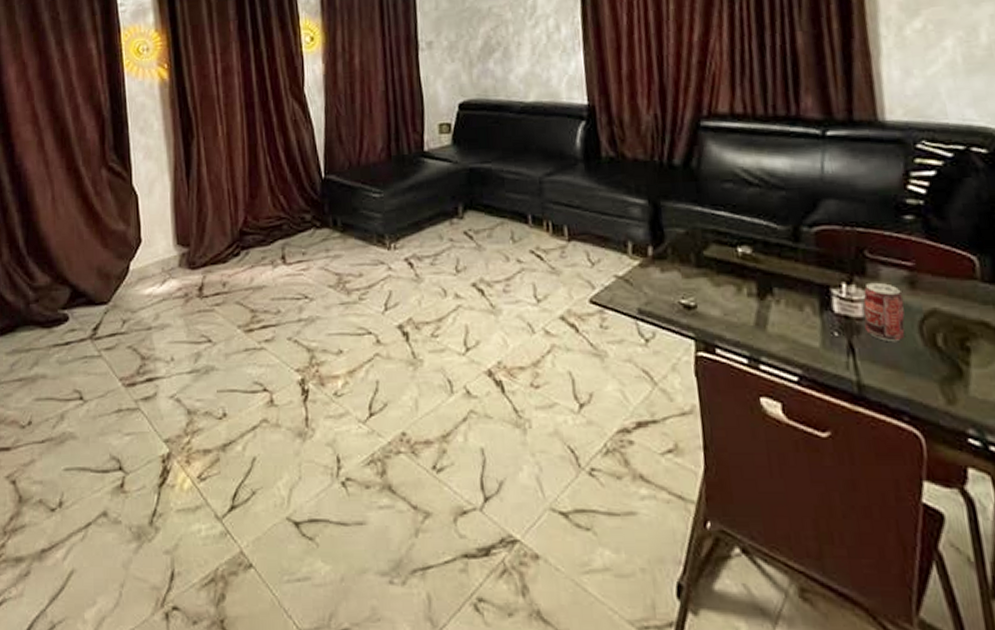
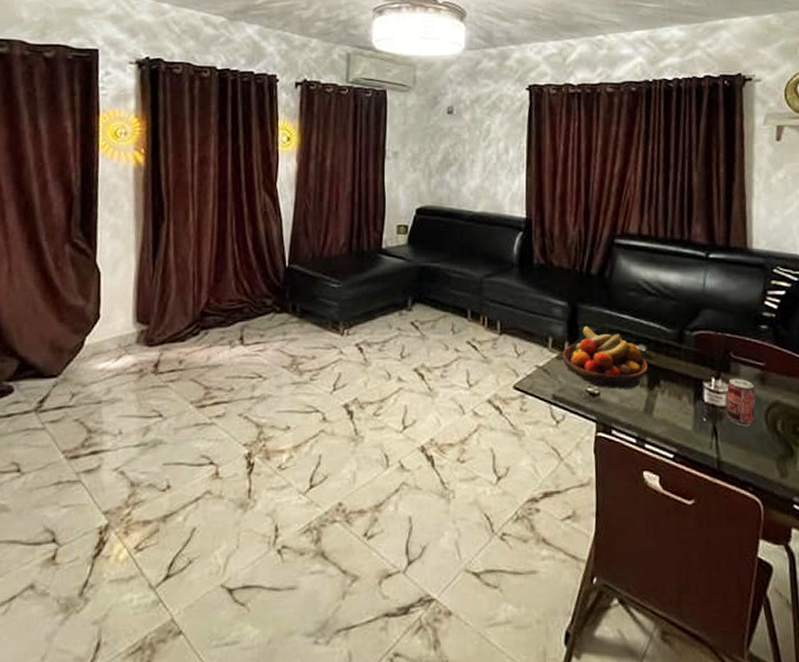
fruit bowl: none [645,226,757,300] -> present [562,325,649,389]

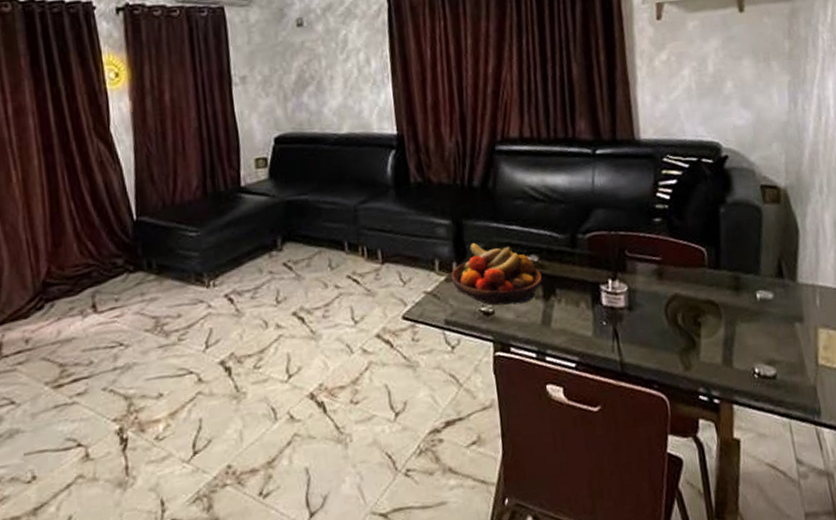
beverage can: present [726,378,756,427] -> none [624,276,655,325]

